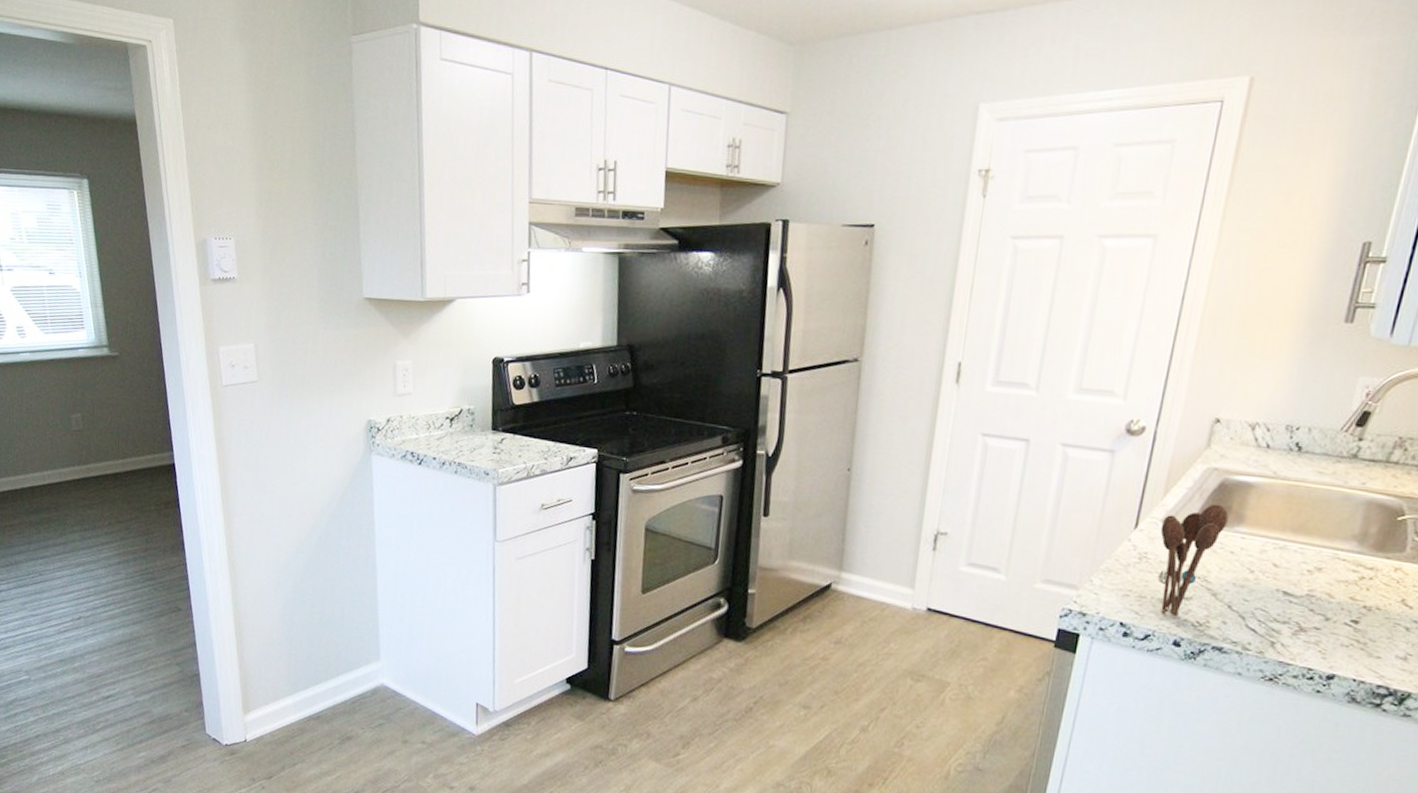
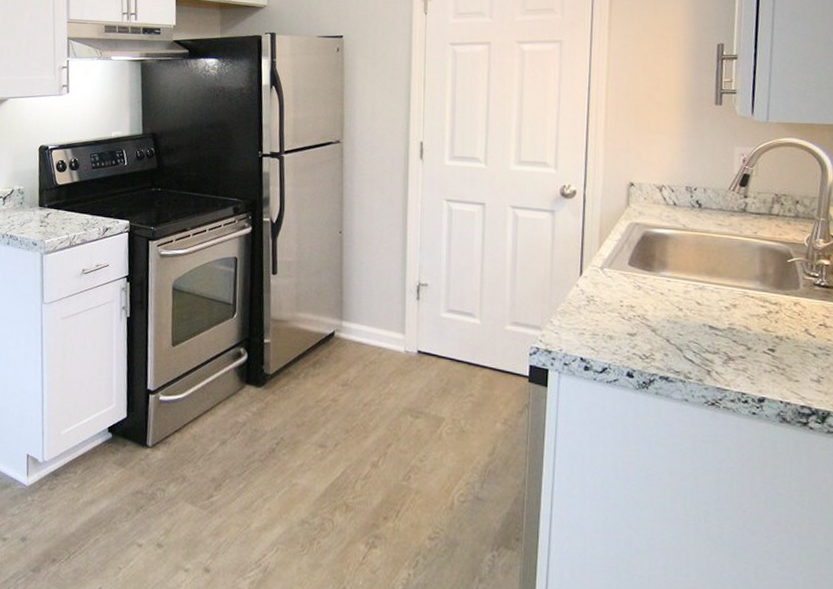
utensil holder: present [1157,504,1228,617] -> none [601,253,654,351]

